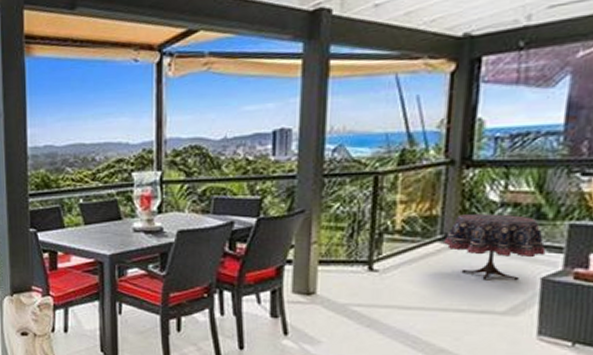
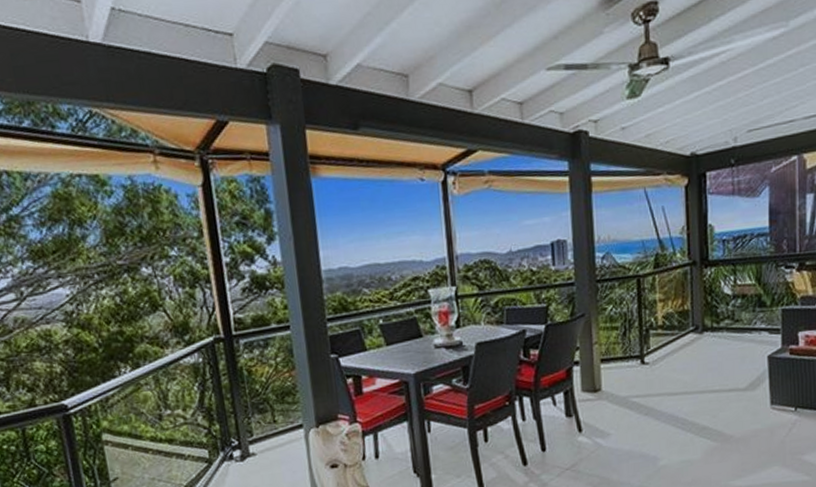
side table: present [444,214,546,281] -> none [696,305,769,363]

